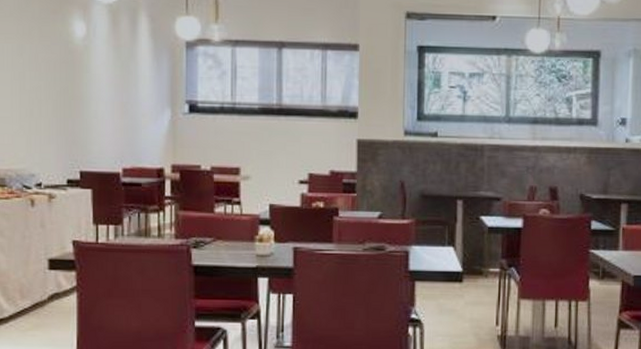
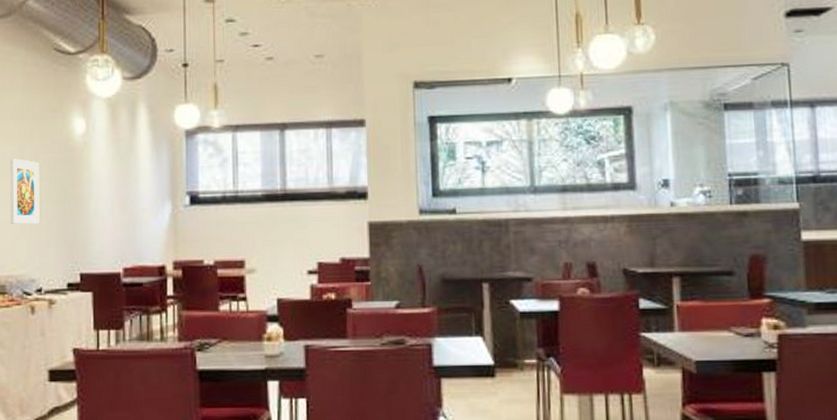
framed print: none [9,56,39,122] -> present [10,158,40,225]

